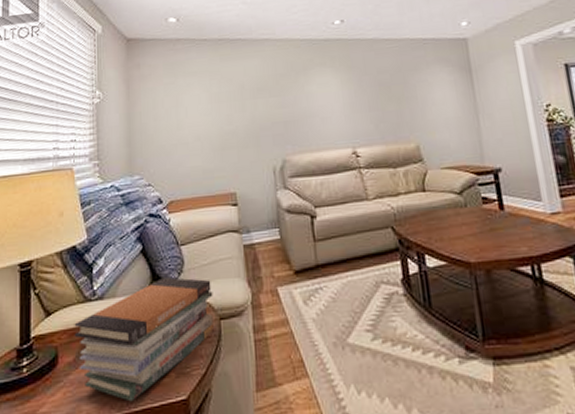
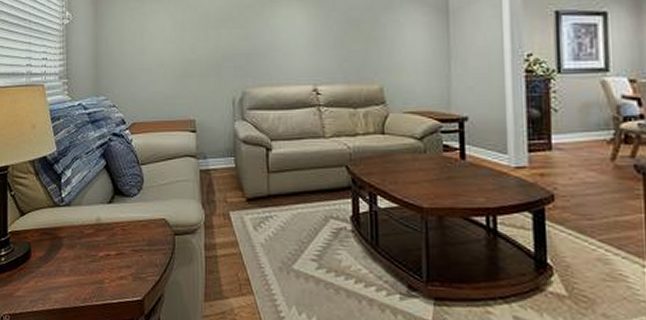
book stack: present [74,277,214,402] -> none [45,193,169,296]

